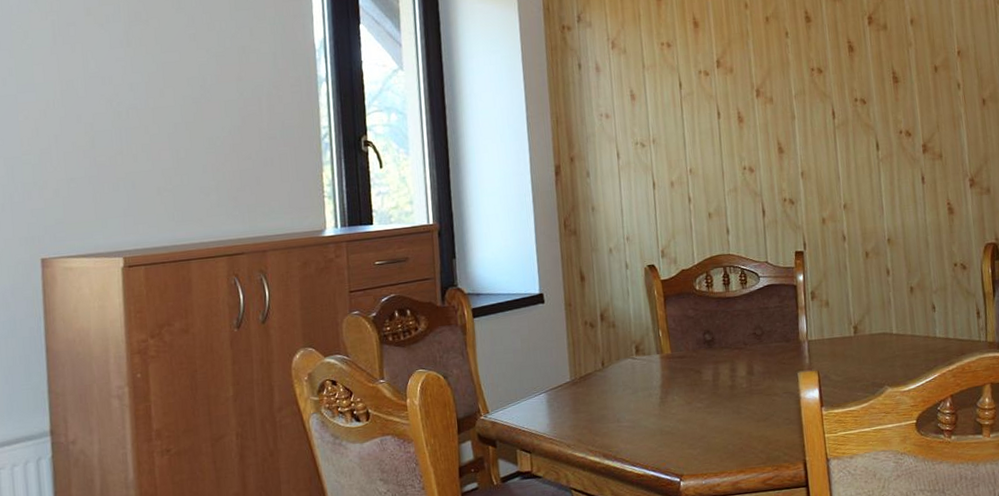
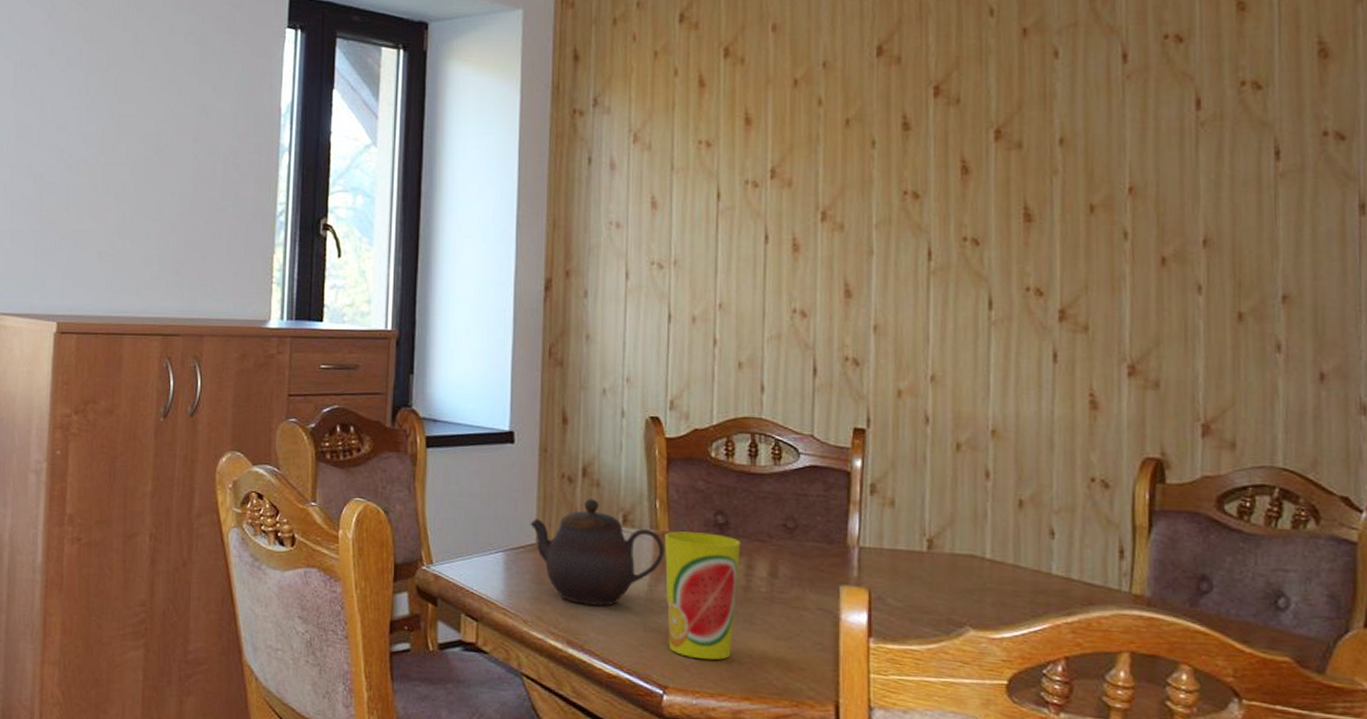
teapot: none [564,337,670,423] -> present [530,499,665,606]
cup: none [667,349,727,449] -> present [664,531,741,660]

